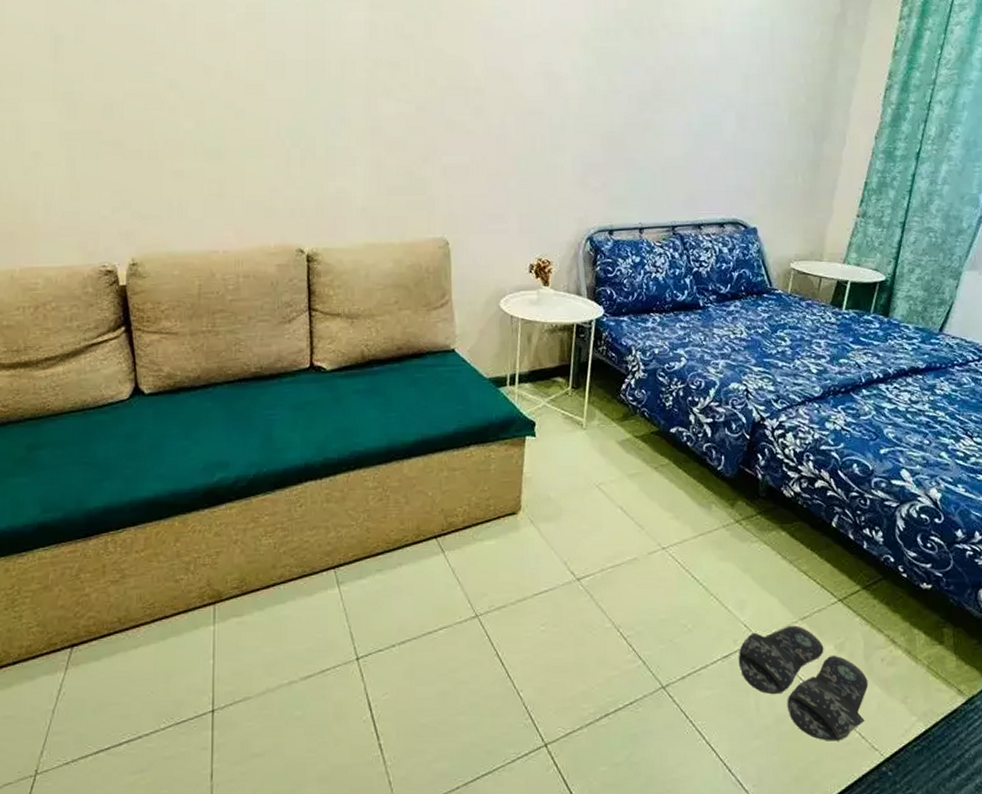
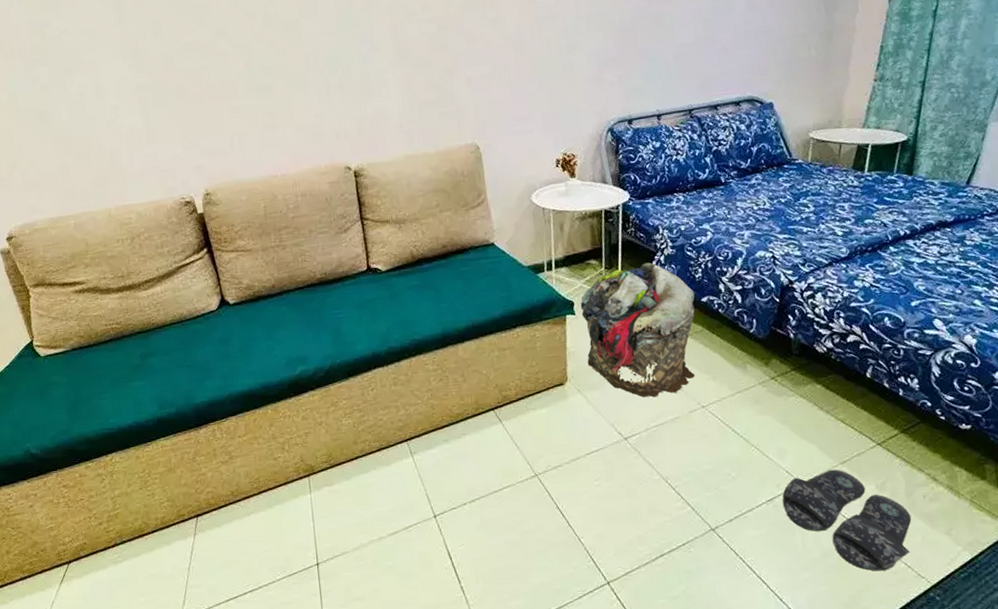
laundry basket: none [542,385,663,535] -> present [580,262,695,398]

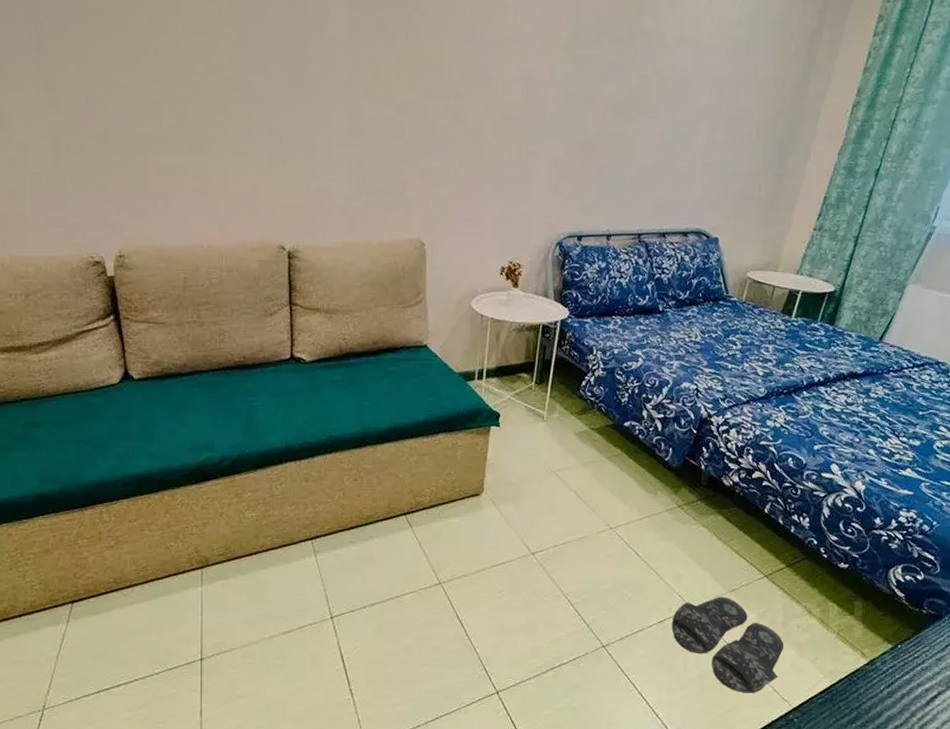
laundry basket: present [580,262,695,398] -> none [505,382,618,516]

